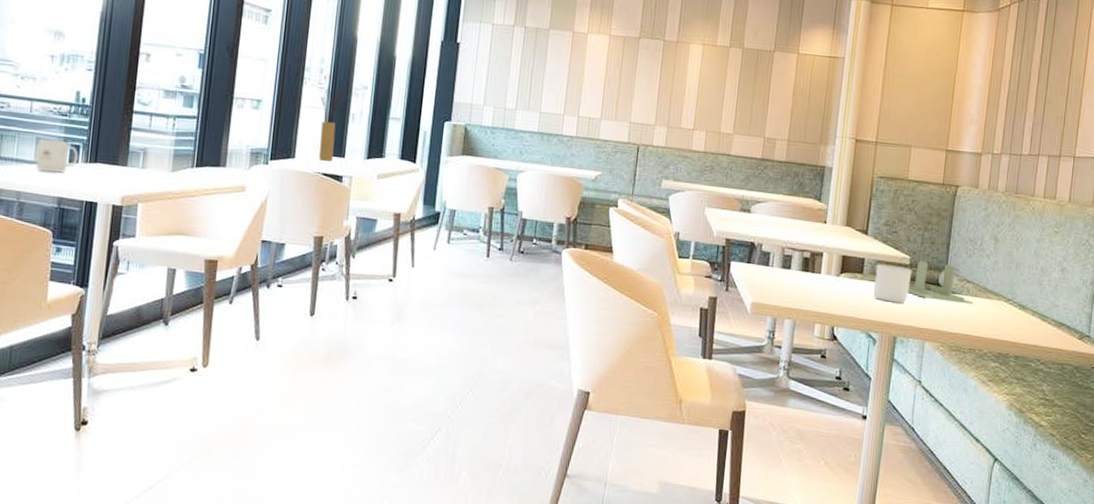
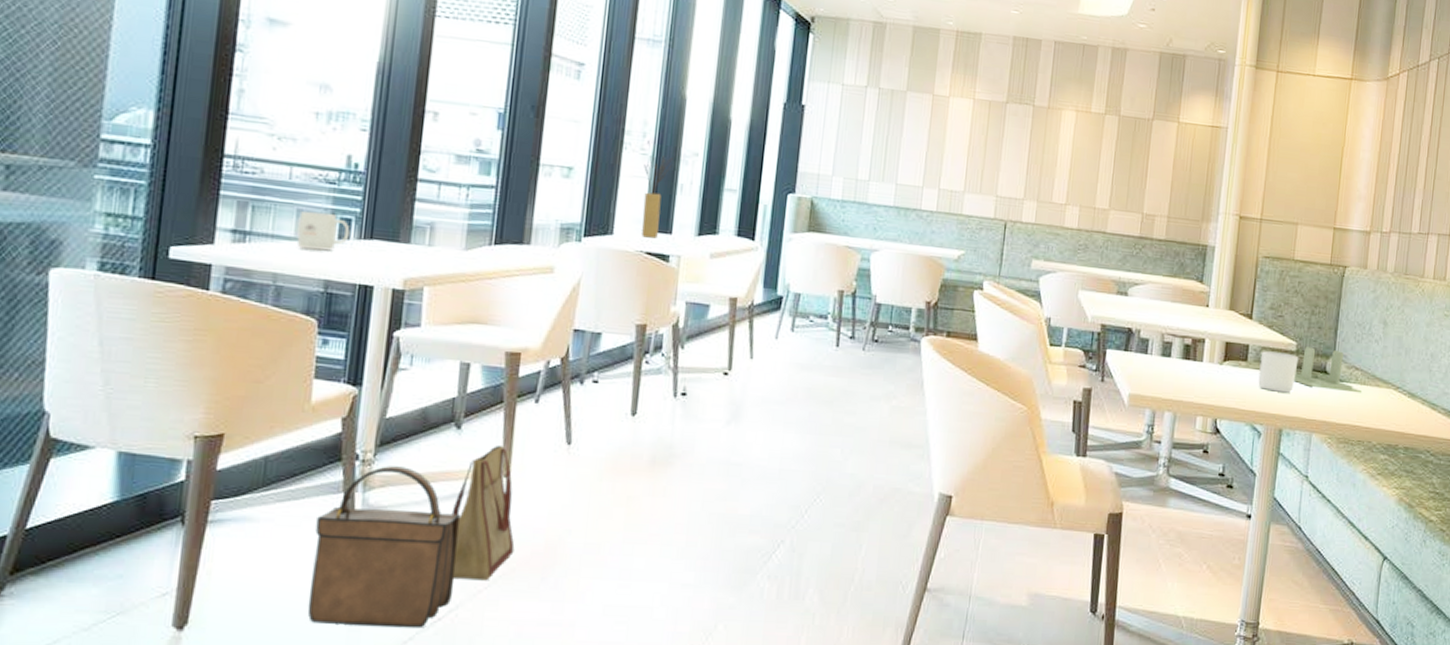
handbag: none [44,356,168,494] -> present [308,466,461,627]
shopping bag: none [160,339,212,456] -> present [451,444,515,581]

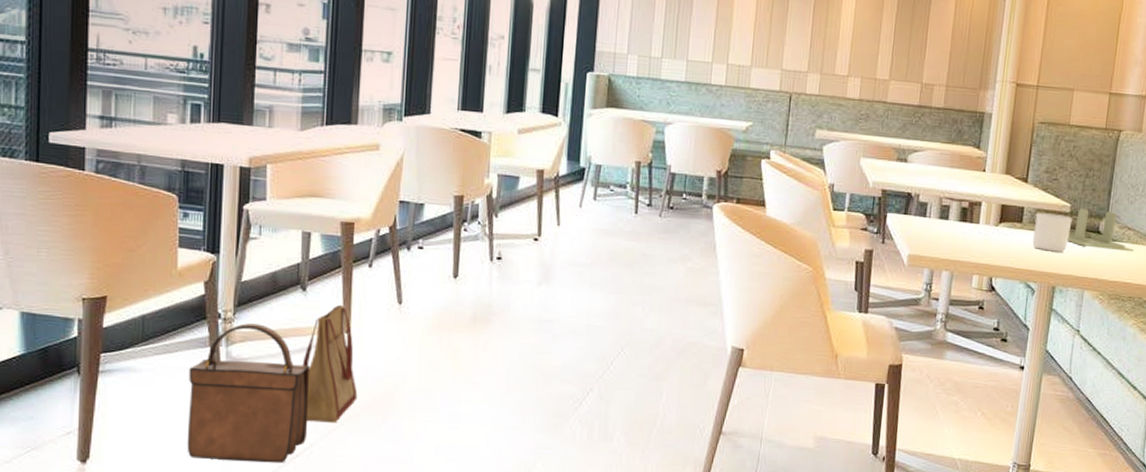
mug: present [297,211,350,251] -> none [155,98,200,134]
vase: present [642,156,673,240] -> none [455,39,481,118]

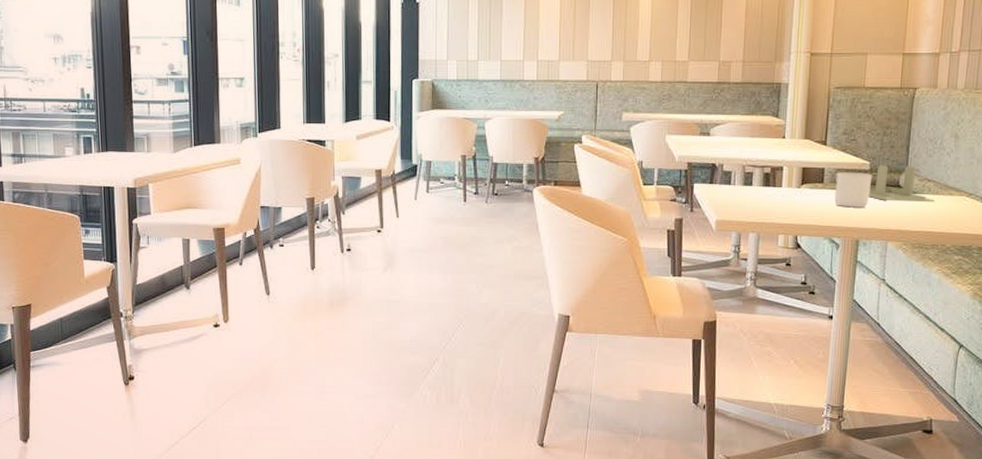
handbag: present [187,323,311,462] -> none [101,320,201,434]
shopping bag: present [302,304,358,423] -> none [192,299,239,400]

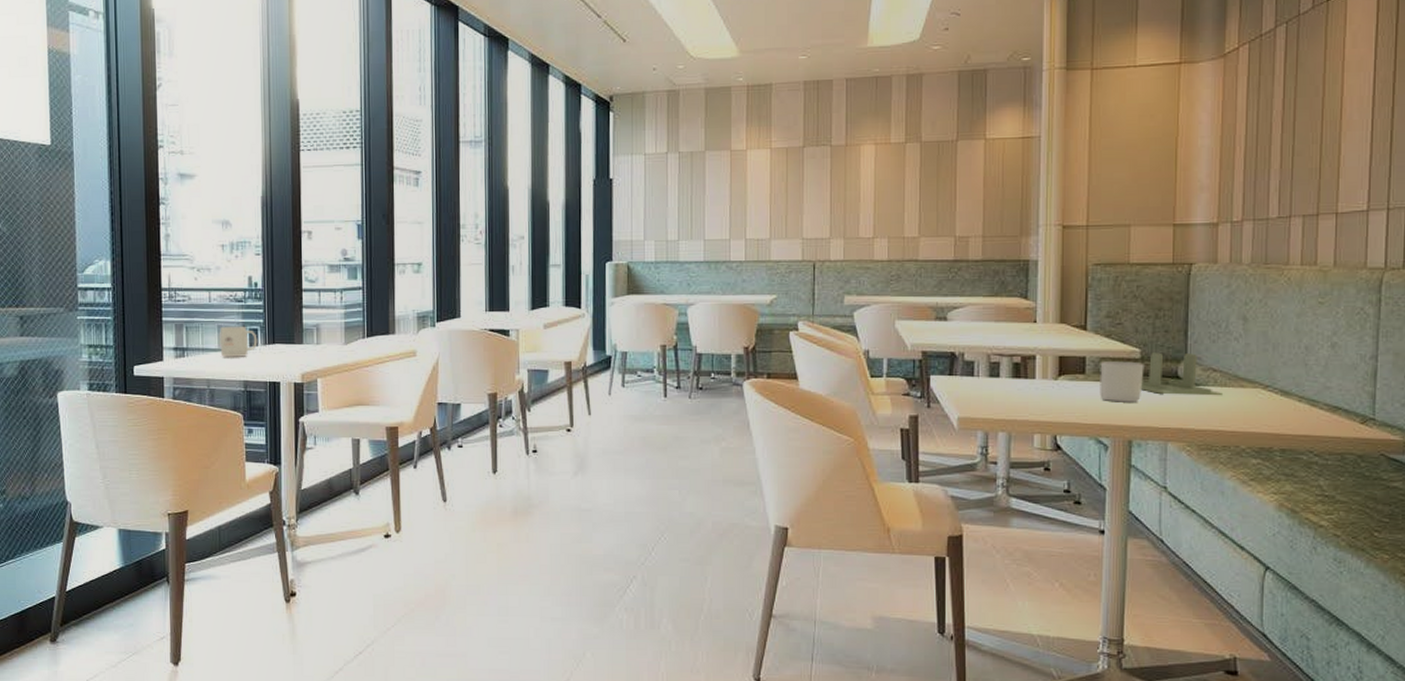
mug: none [55,134,92,165] -> present [220,326,258,358]

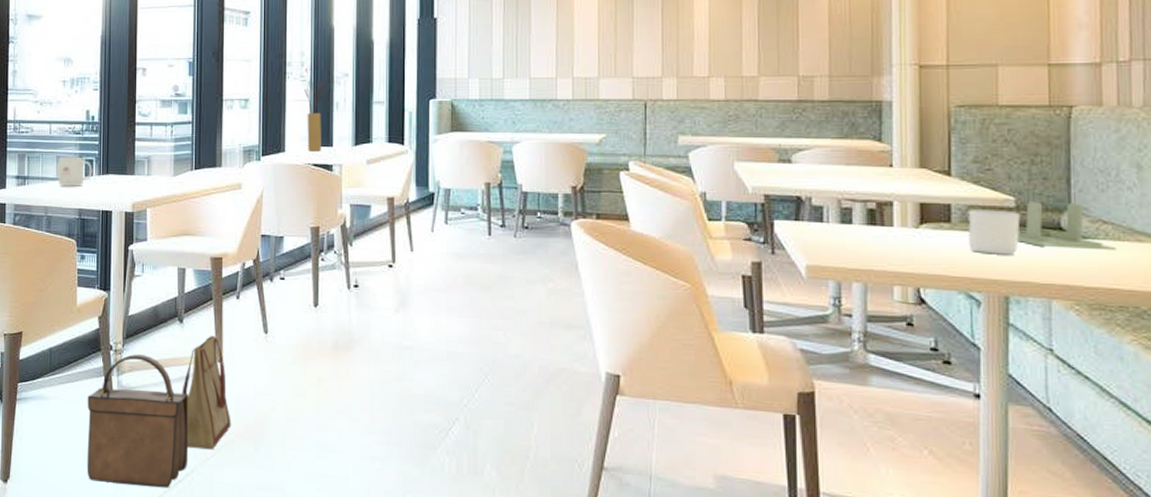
handbag: none [261,529,369,660] -> present [87,354,189,487]
shopping bag: none [359,505,412,620] -> present [182,335,231,450]
vase: none [479,242,503,318] -> present [304,80,328,153]

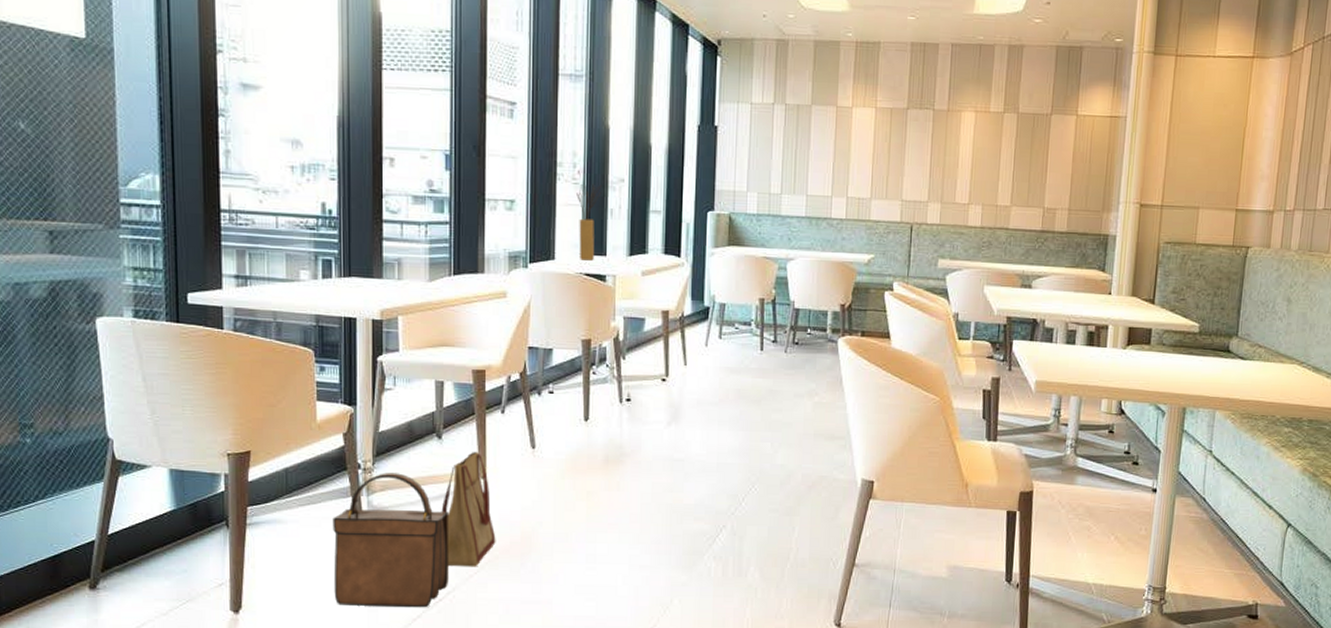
mug: present [58,156,93,187] -> none [288,255,332,290]
mug: present [968,210,1021,255] -> none [1161,334,1202,373]
napkin holder: present [1017,201,1116,251] -> none [1197,327,1265,370]

